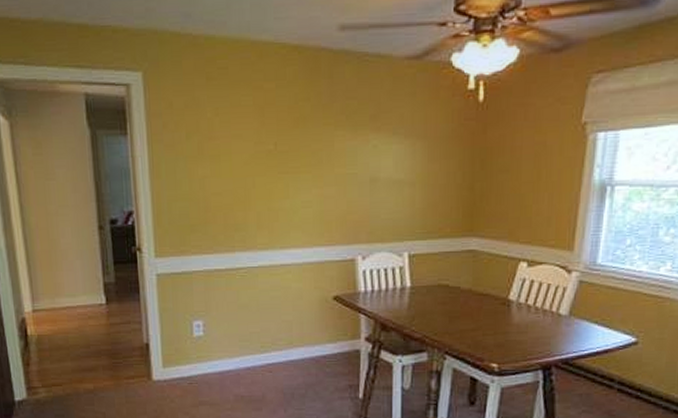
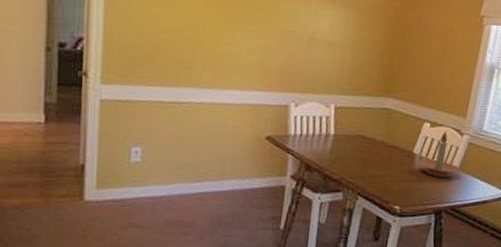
candle holder: none [516,269,571,326] -> present [418,131,460,178]

